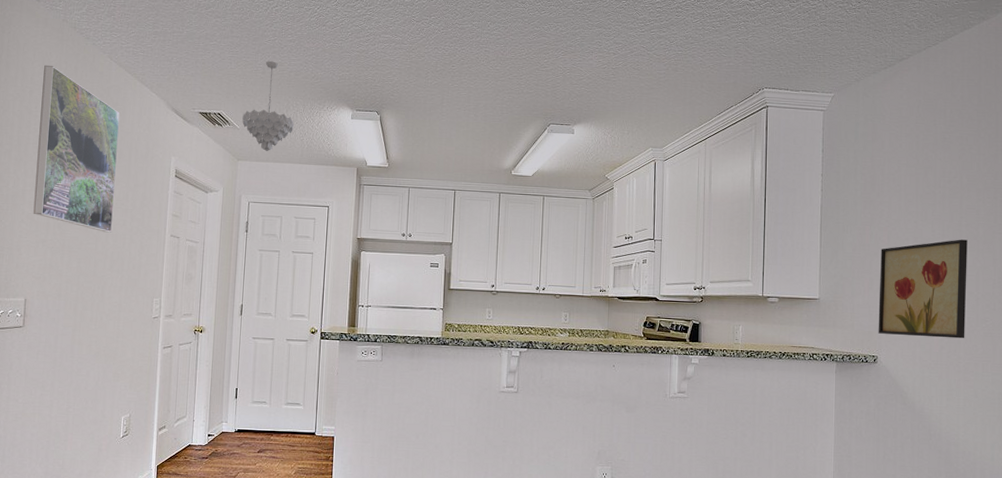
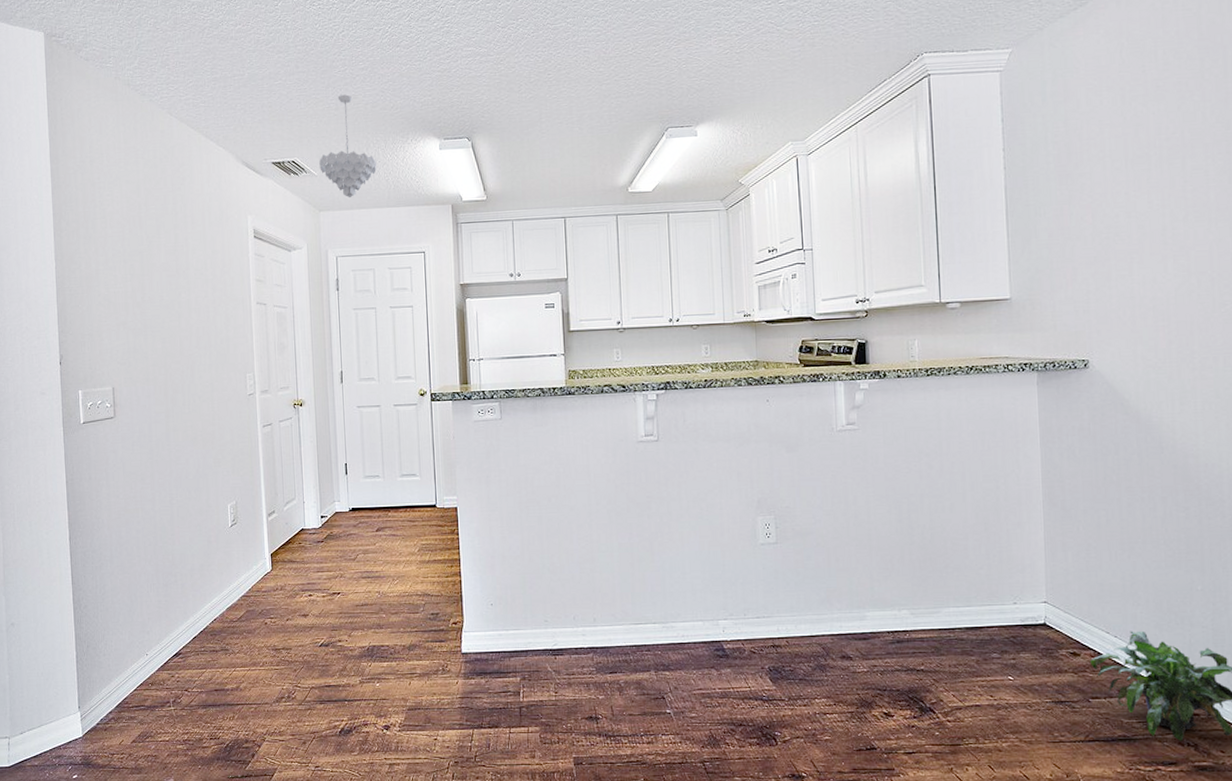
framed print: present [33,65,121,233] -> none [102,129,195,307]
wall art: present [878,239,968,339] -> none [1084,208,1199,333]

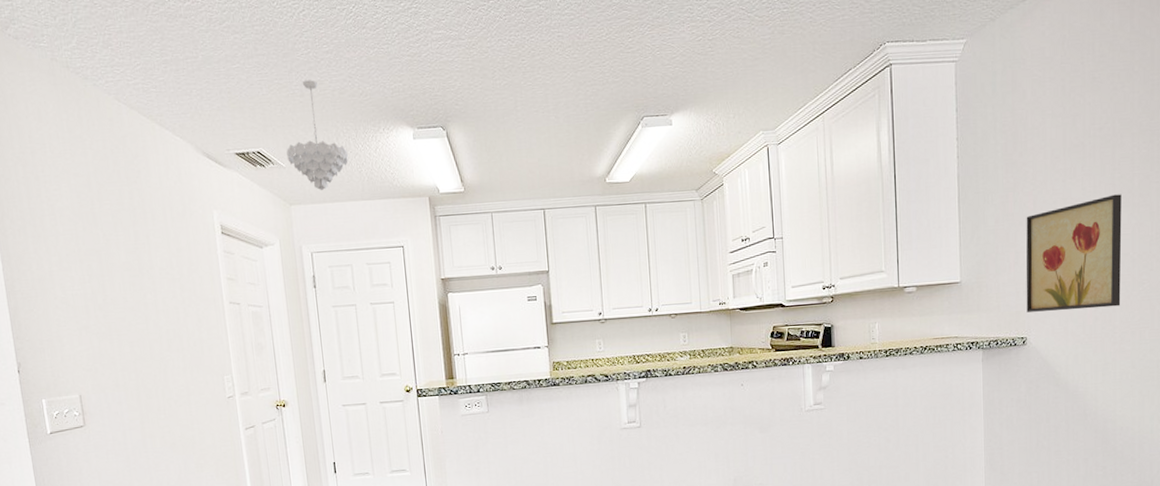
wall art: none [1084,208,1199,333] -> present [1026,194,1122,312]

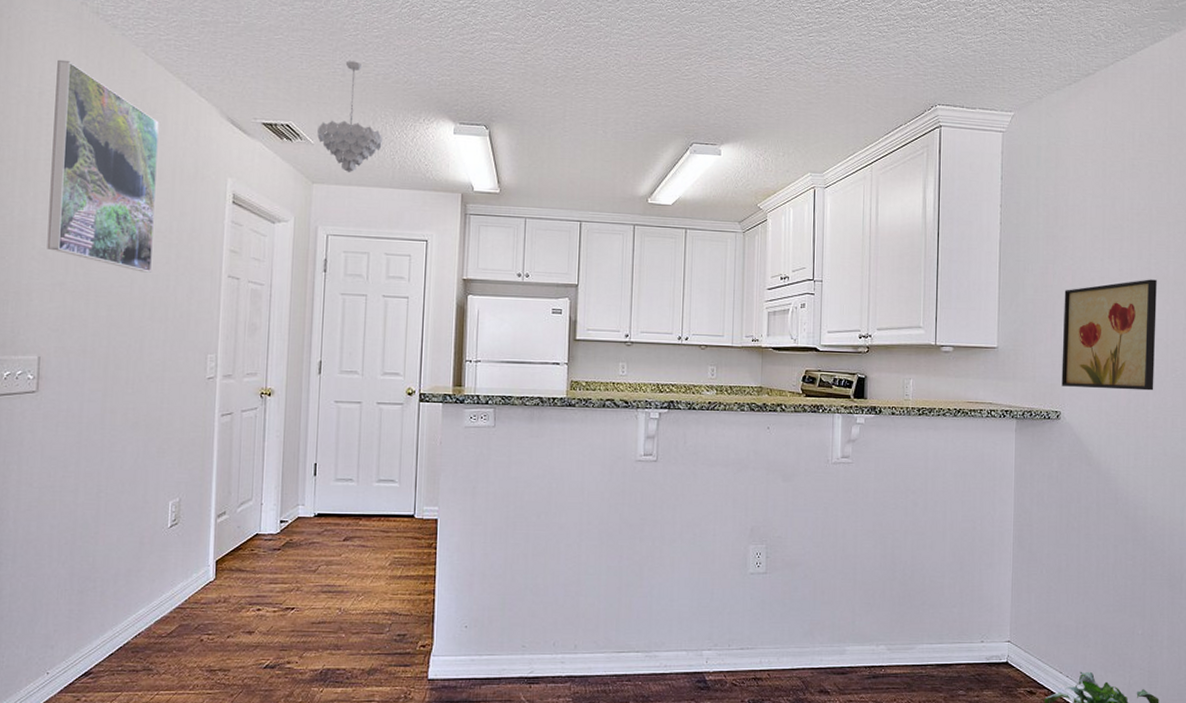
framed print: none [41,117,162,309] -> present [47,59,160,273]

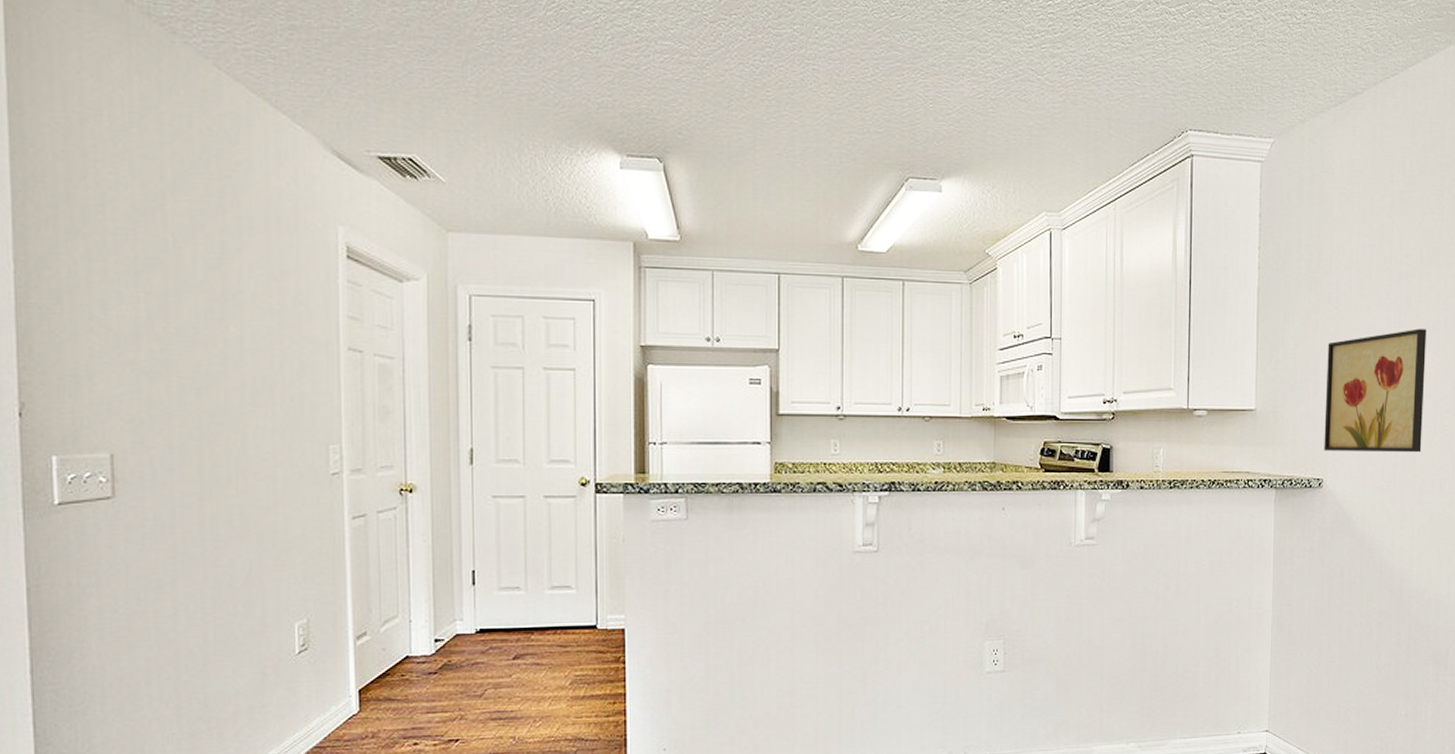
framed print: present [47,59,160,273] -> none [101,75,250,347]
pendant light: present [317,61,382,173] -> none [449,77,532,219]

